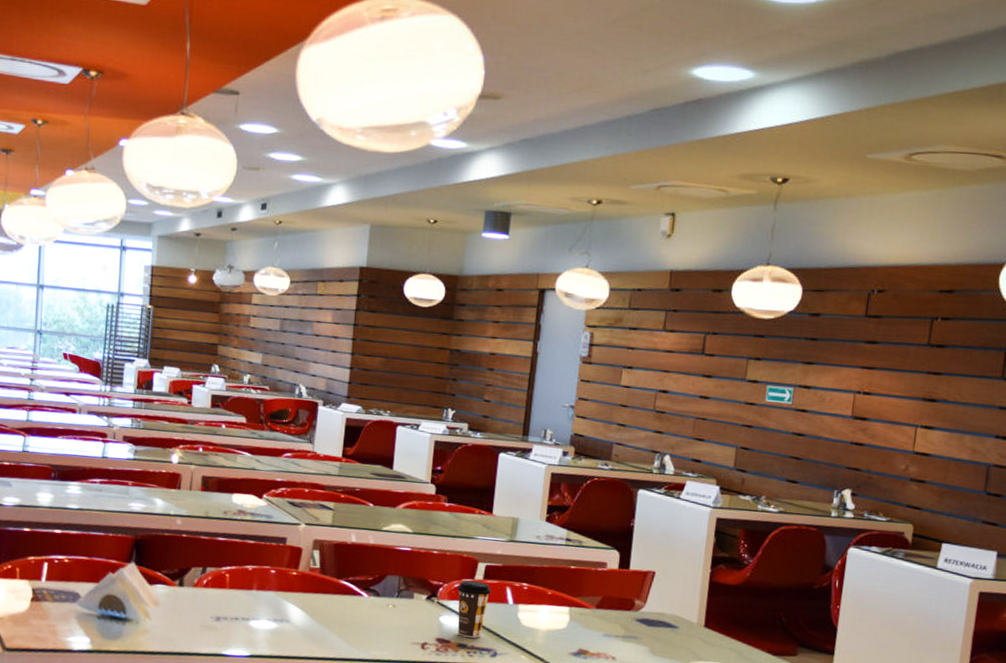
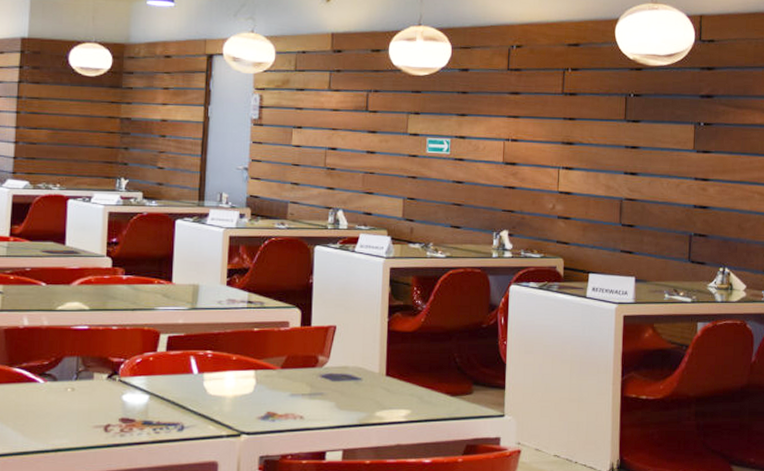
coffee cup: present [457,580,491,638] -> none [139,354,175,413]

